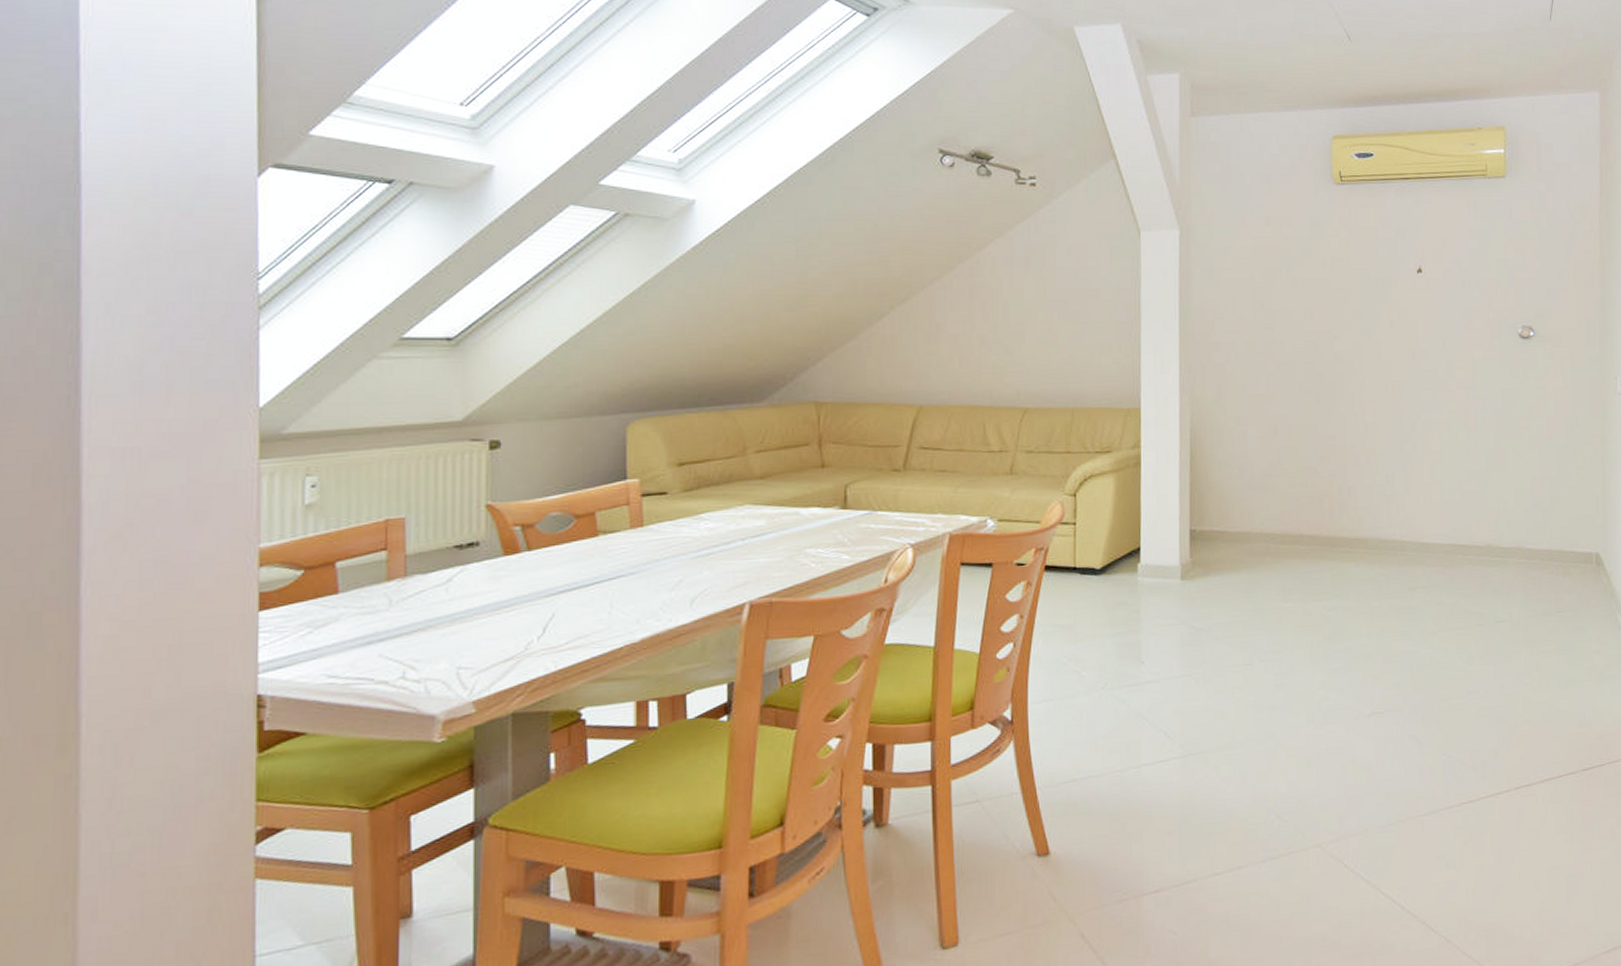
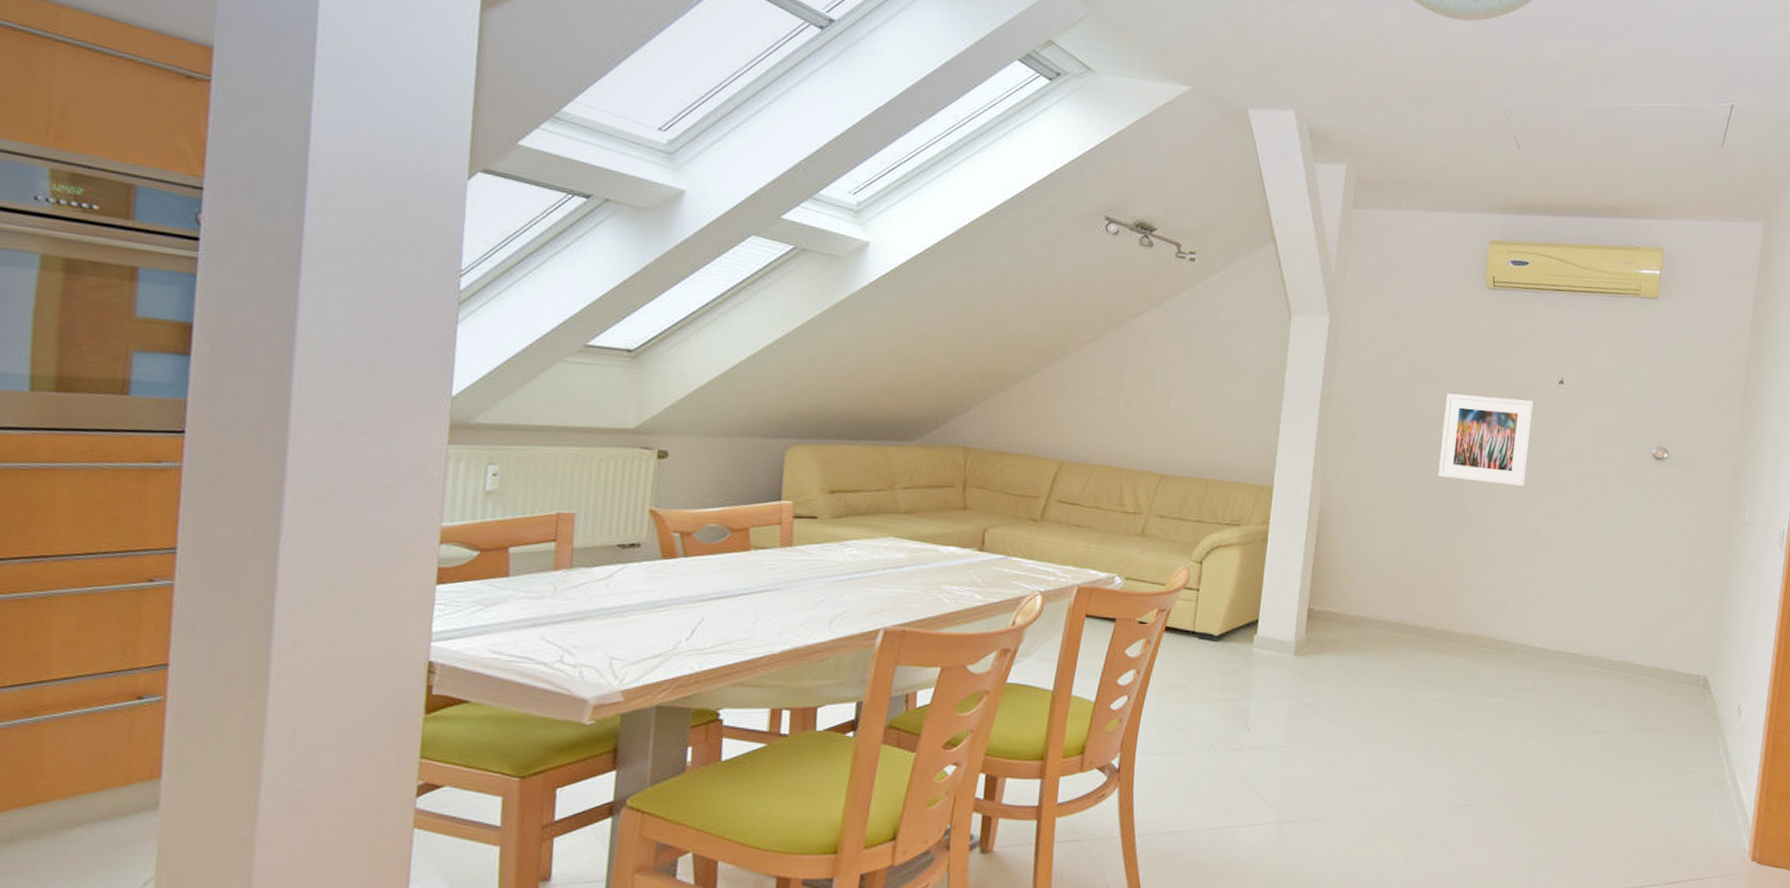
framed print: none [1306,293,1396,381] -> present [1438,393,1534,487]

